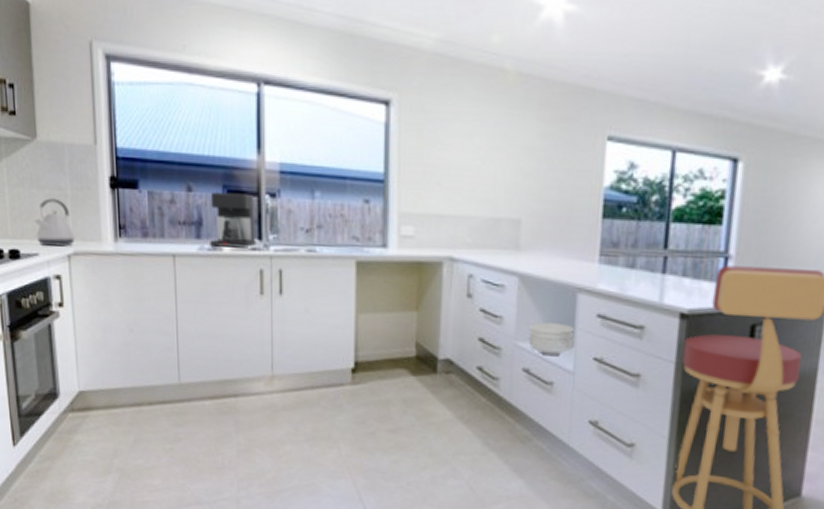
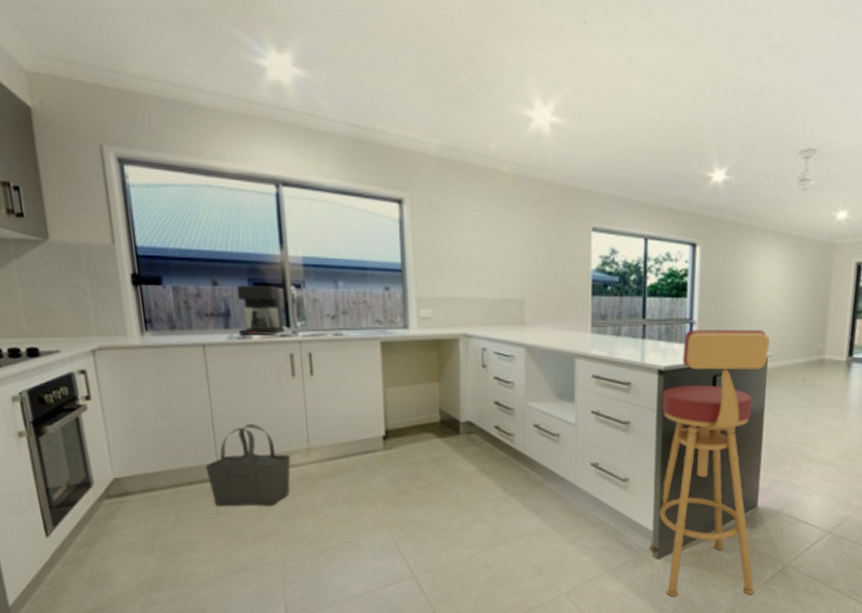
kettle: present [34,198,75,247] -> none [52,296,99,342]
shopping bag: none [167,343,254,436] -> present [205,423,291,507]
bowl: present [528,322,575,357] -> none [536,385,575,413]

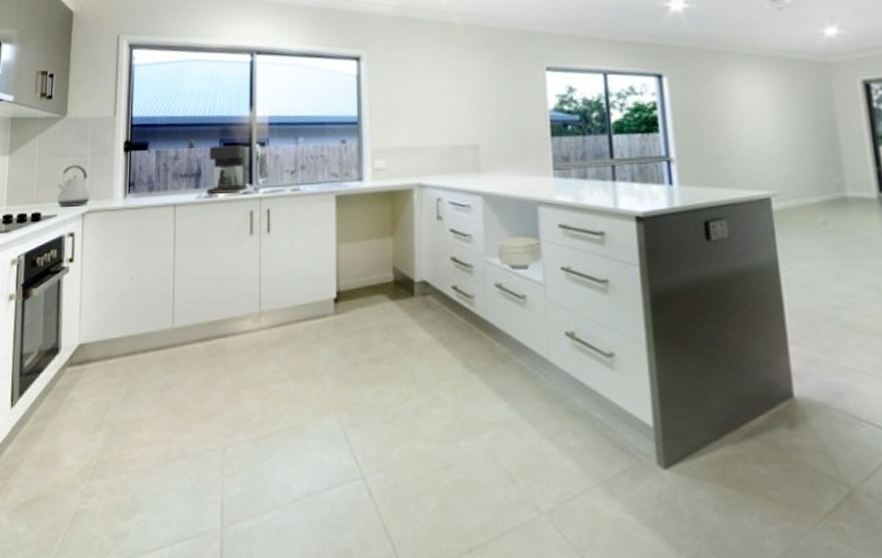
kettle: none [52,296,99,342] -> present [56,164,90,207]
shopping bag: present [205,423,291,507] -> none [161,285,242,379]
bowl: none [536,385,575,413] -> present [497,237,541,270]
bar stool: present [649,329,770,597] -> none [644,165,814,535]

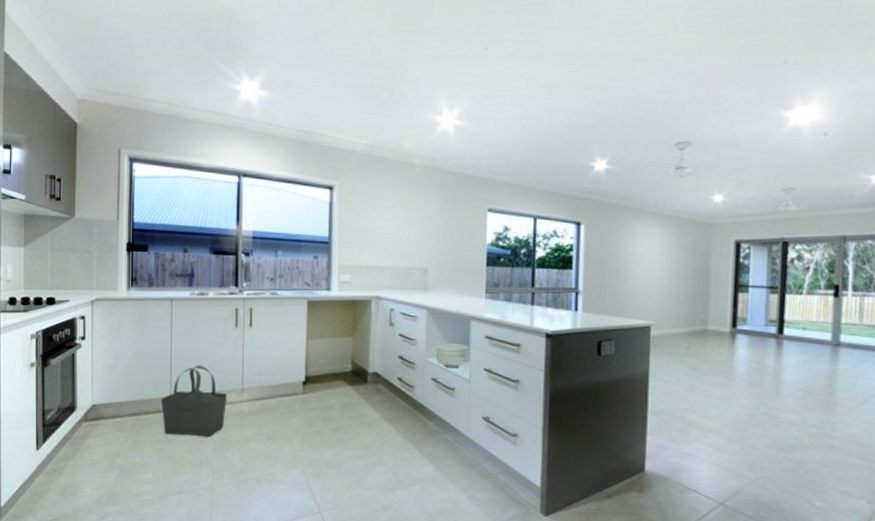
kettle: present [56,164,90,207] -> none [67,259,98,295]
shopping bag: none [161,285,242,379] -> present [161,365,228,437]
coffee maker: present [207,145,247,194] -> none [199,252,234,293]

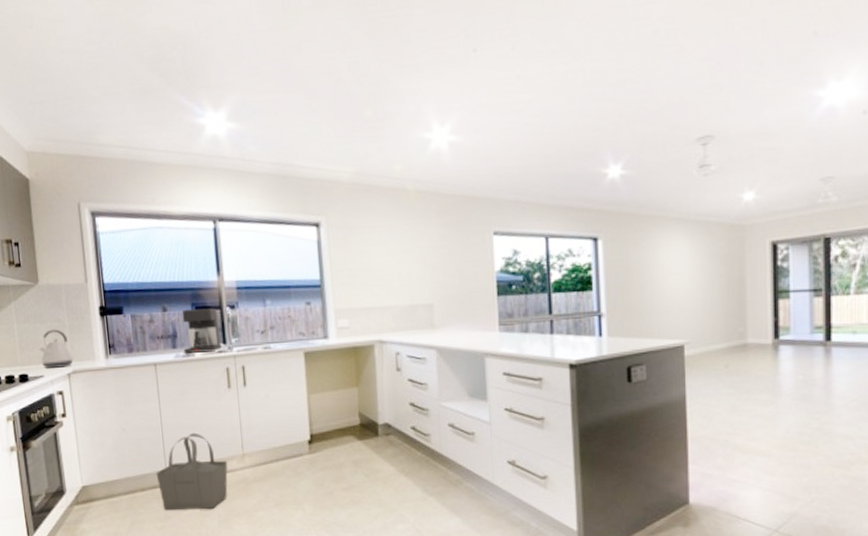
kettle: none [67,259,98,295] -> present [39,329,74,368]
coffee maker: none [199,252,234,293] -> present [182,308,222,353]
bowl: present [435,343,469,368] -> none [449,384,487,411]

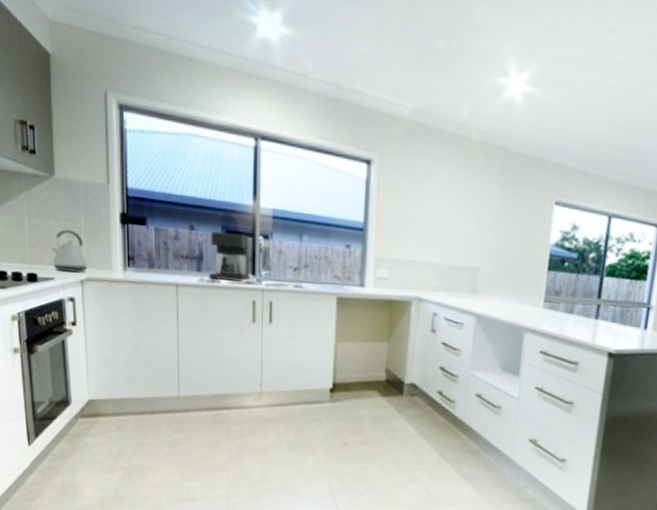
shopping bag: present [156,432,228,511] -> none [168,362,244,443]

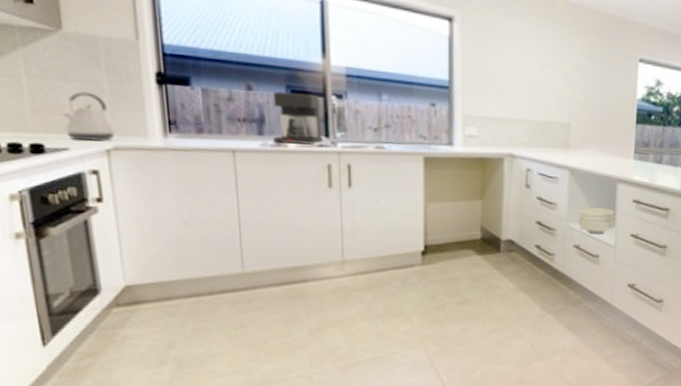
bowl: none [481,355,521,385] -> present [578,207,616,234]

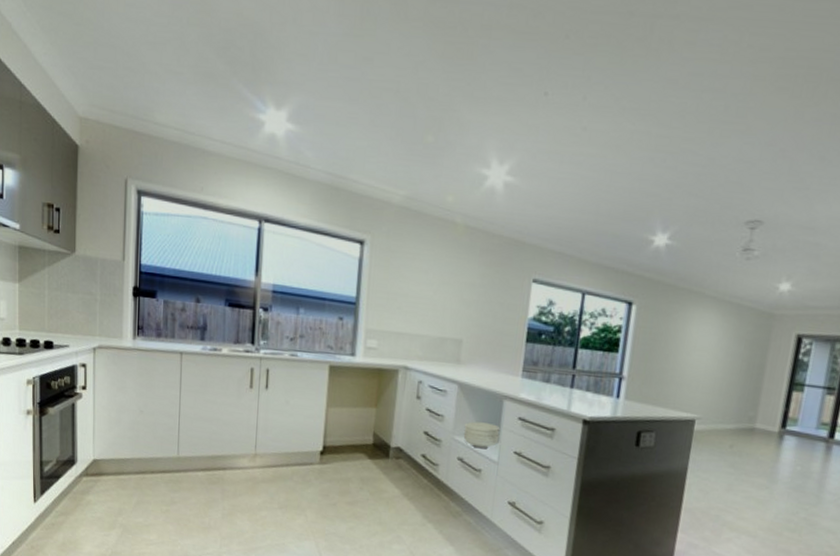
kettle: present [61,91,115,142] -> none [67,301,101,341]
coffee maker: present [272,91,323,145] -> none [211,304,250,350]

